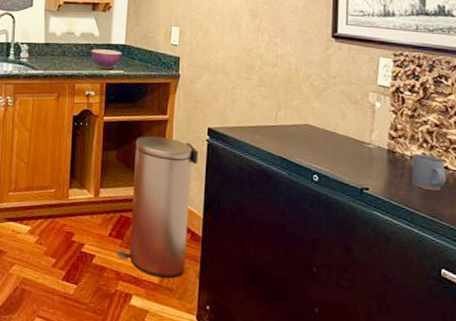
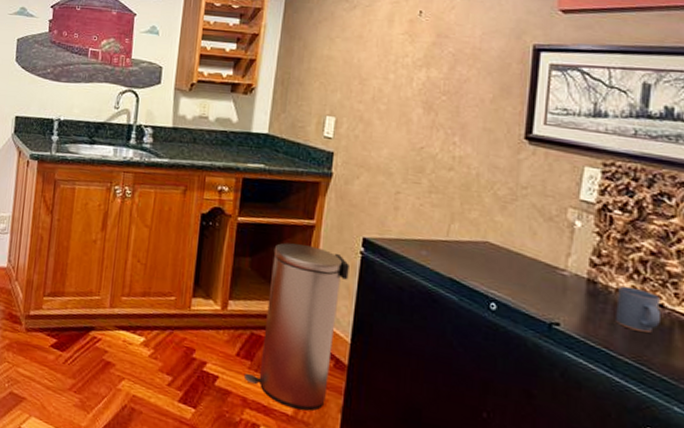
bowl: present [90,49,122,70] -> none [226,137,264,163]

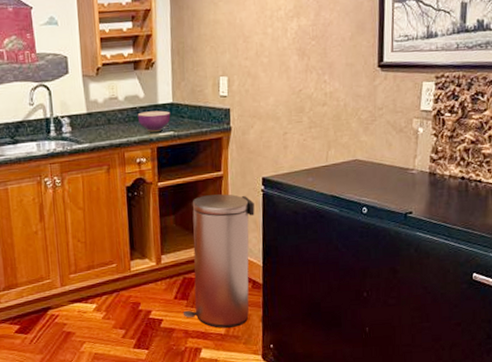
bowl: none [226,137,264,163] -> present [137,110,171,133]
mug: present [616,285,662,334] -> none [450,171,480,205]

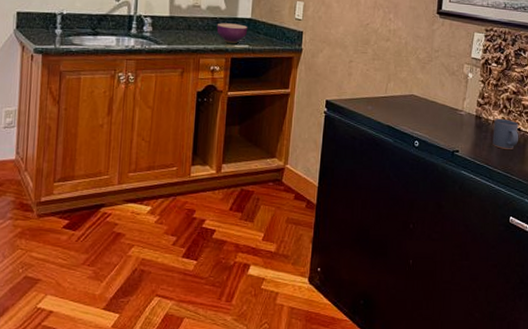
pedal bin: present [182,194,255,328] -> none [236,110,316,246]
mug: none [450,171,480,205] -> present [492,118,519,150]

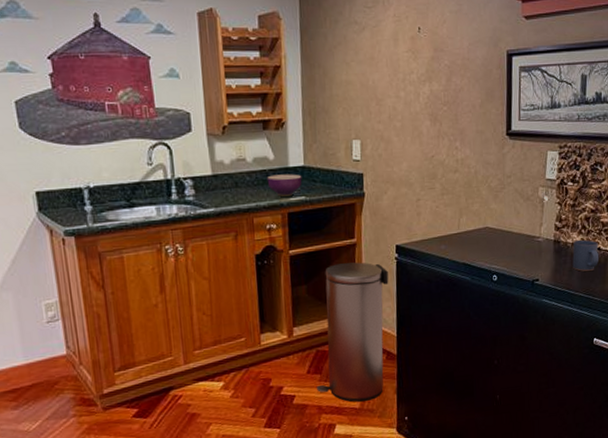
pedal bin: none [236,110,316,246] -> present [316,262,389,402]

